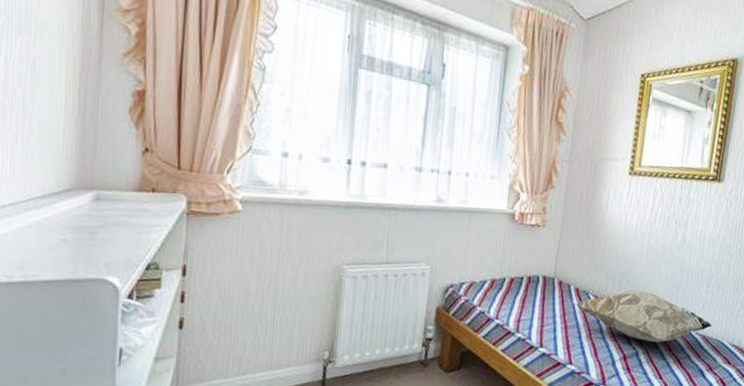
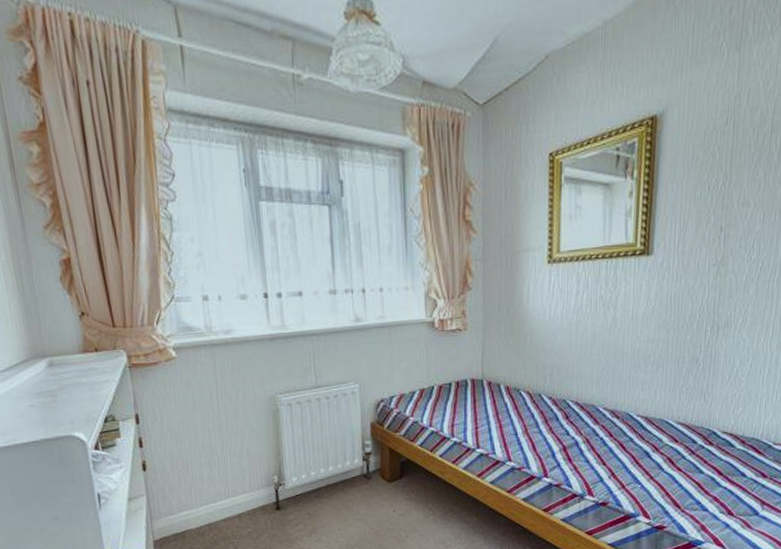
decorative pillow: present [576,289,712,342] -> none [508,380,654,430]

